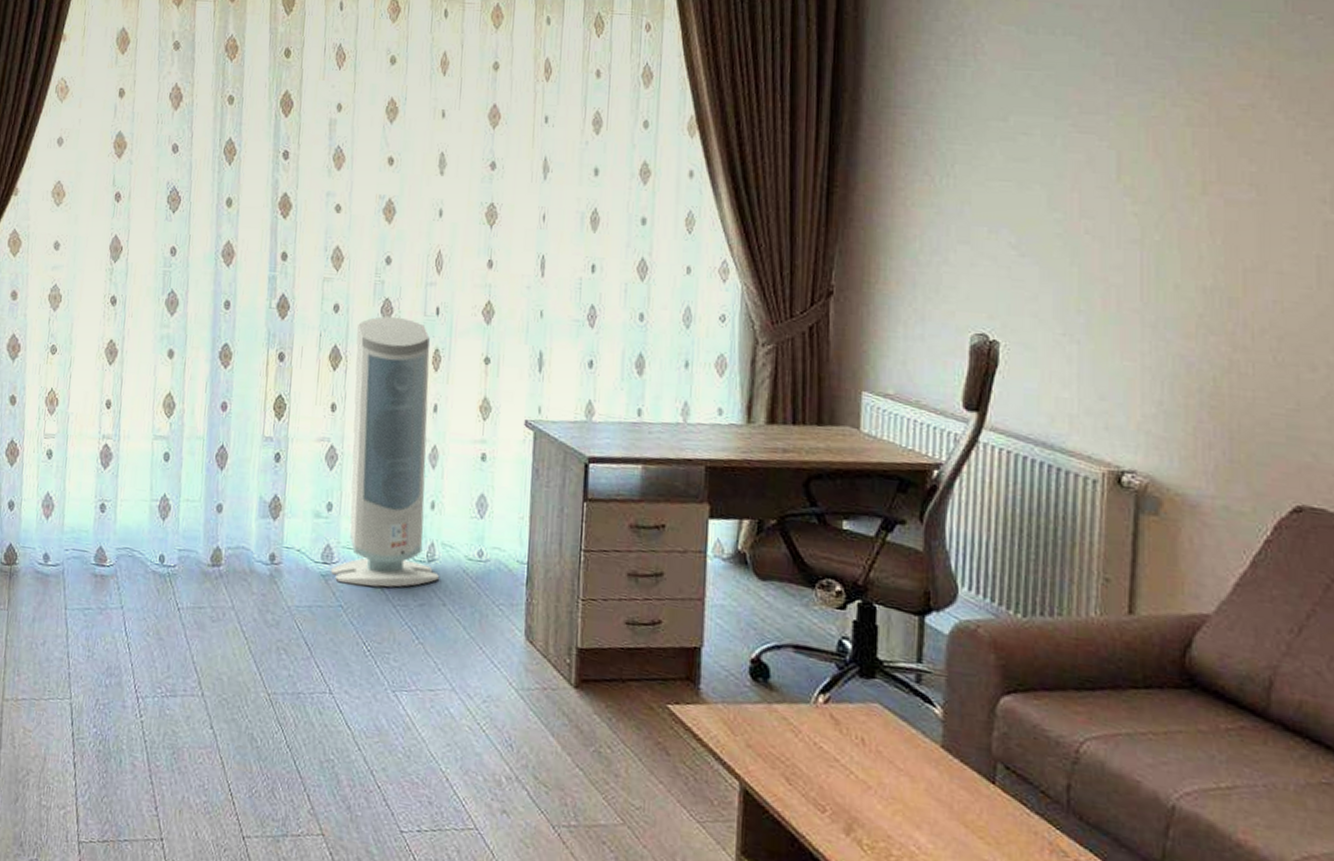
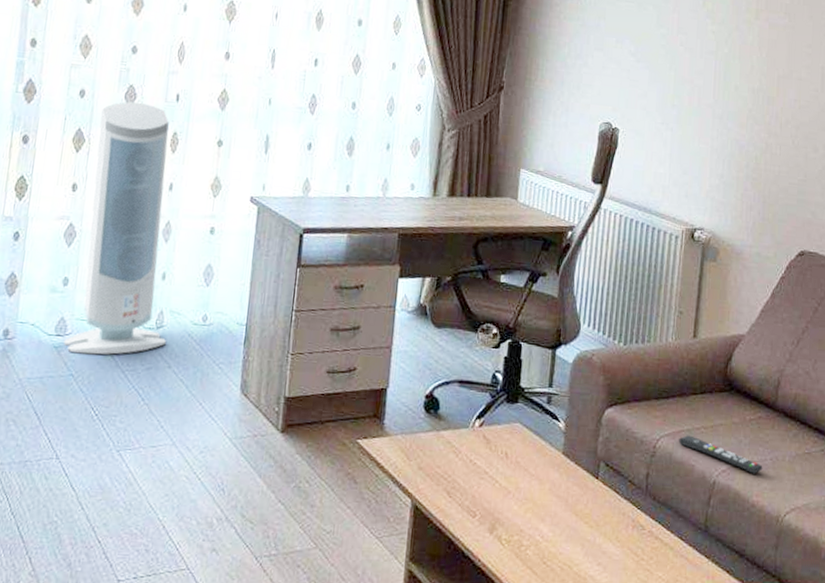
remote control: none [1113,741,1252,803] -> present [678,435,763,474]

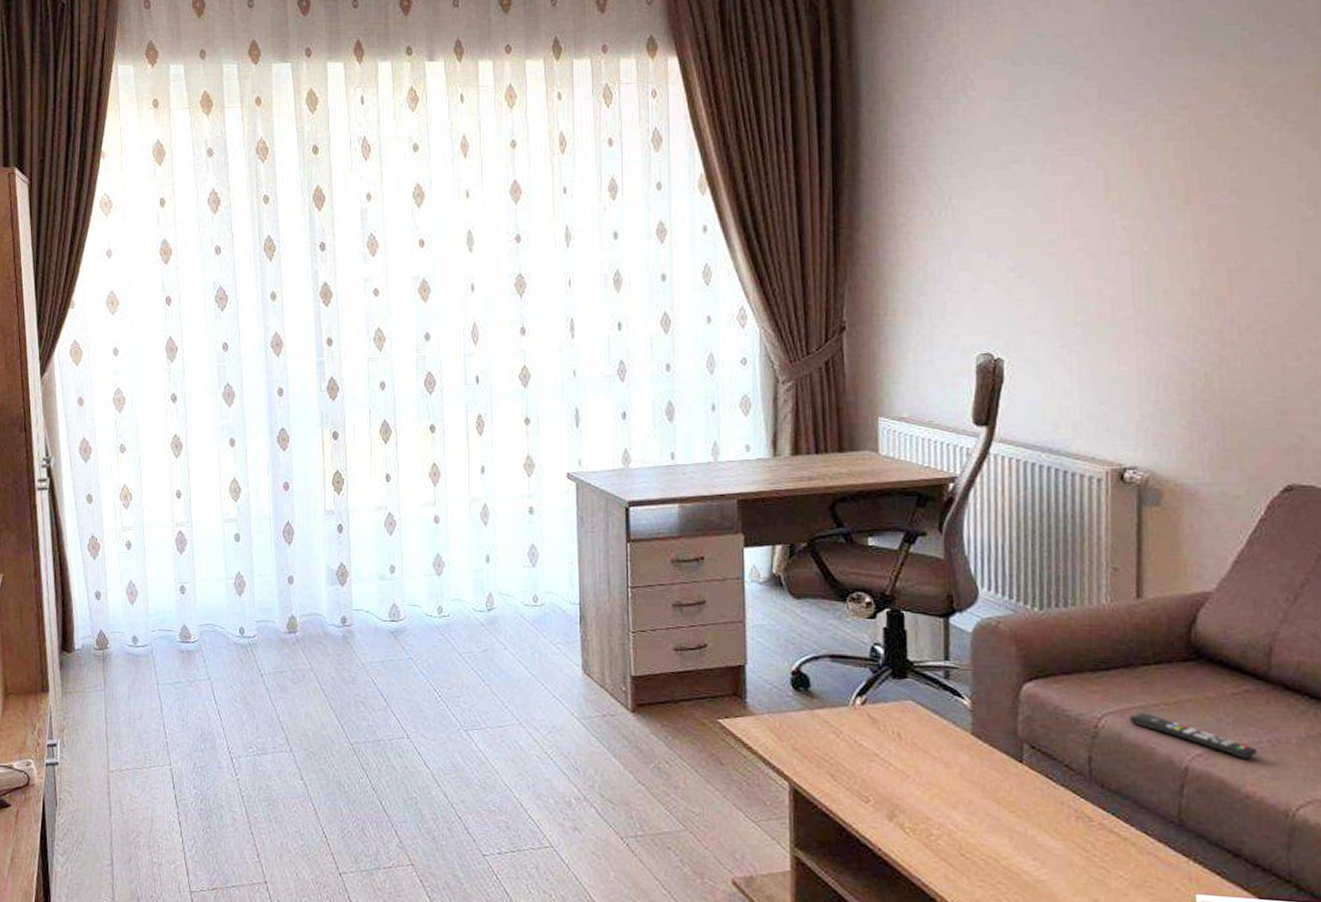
air purifier: present [64,101,169,355] -> none [399,388,499,639]

